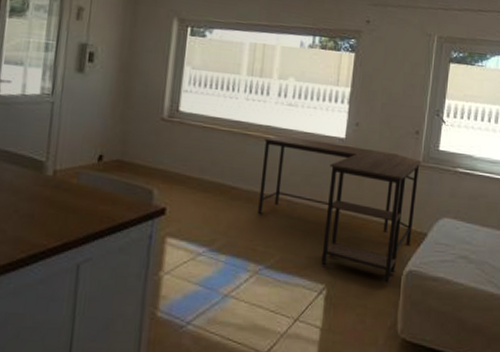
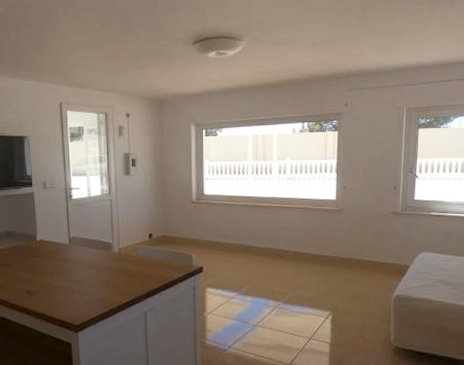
desk: present [258,135,422,284] -> none [272,203,400,306]

